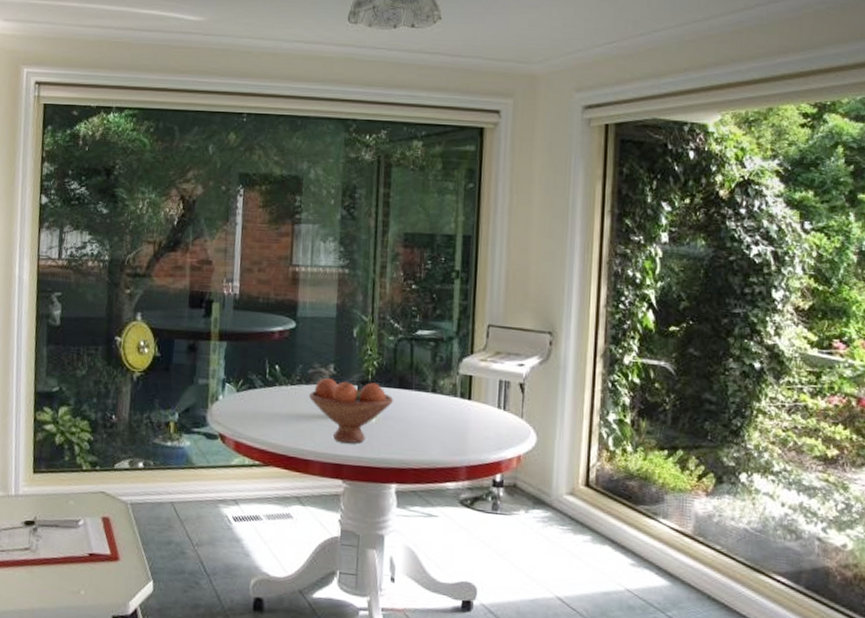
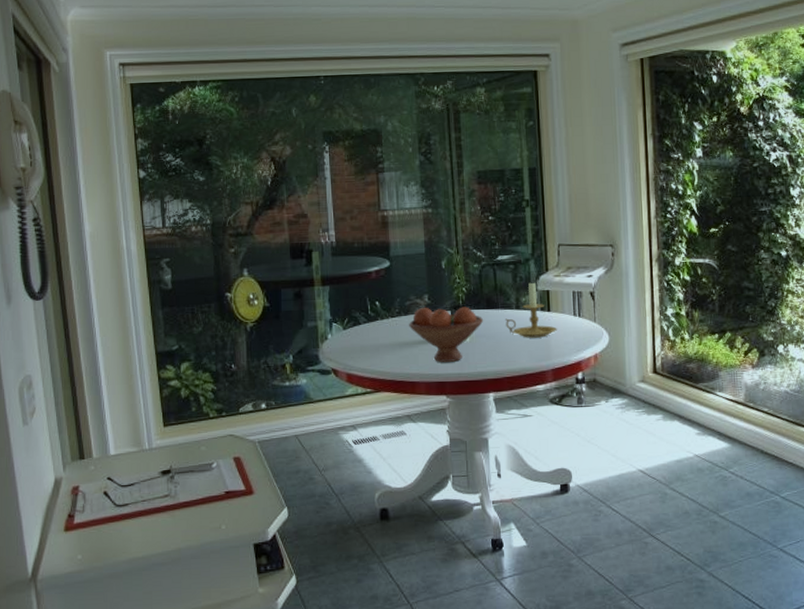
candle holder: none [417,363,477,429] -> present [504,281,557,338]

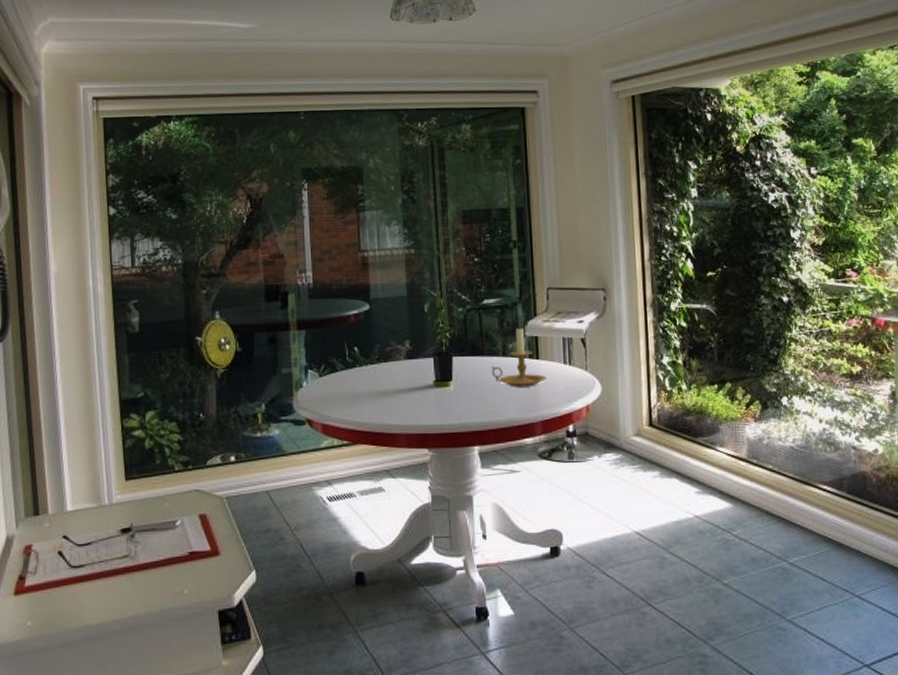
fruit bowl: present [409,306,484,362] -> none [389,353,469,413]

